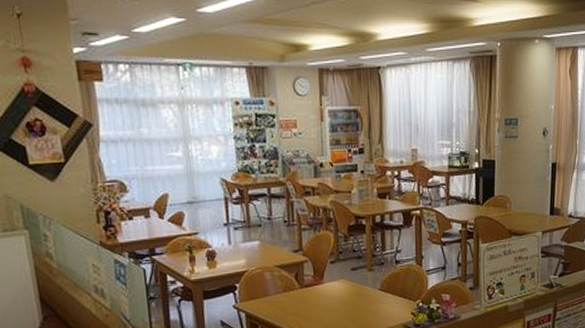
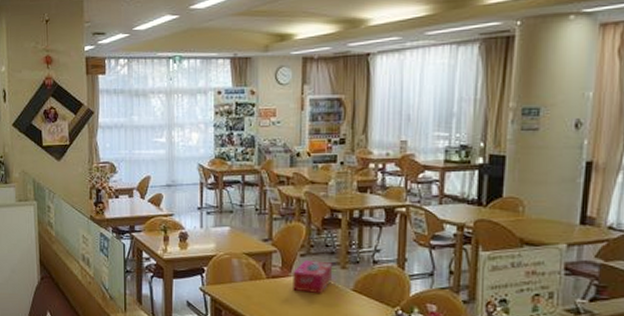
tissue box: none [325,266,362,297] -> present [293,260,333,294]

